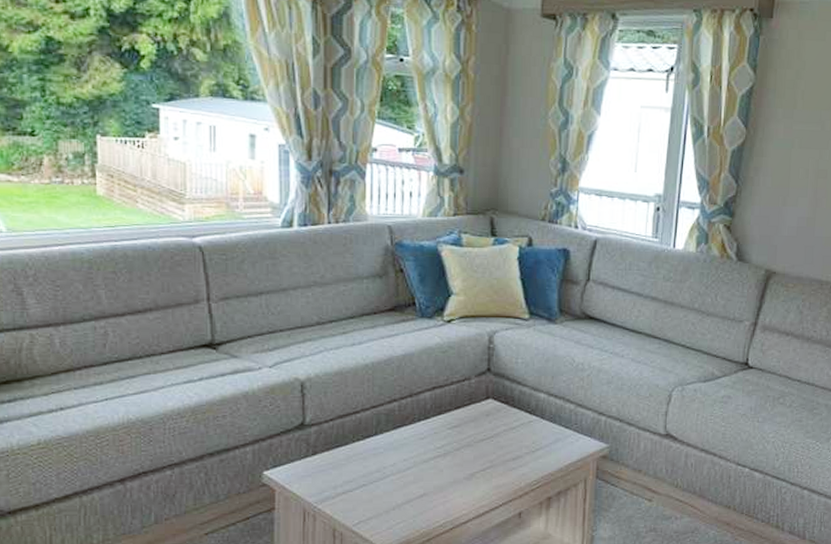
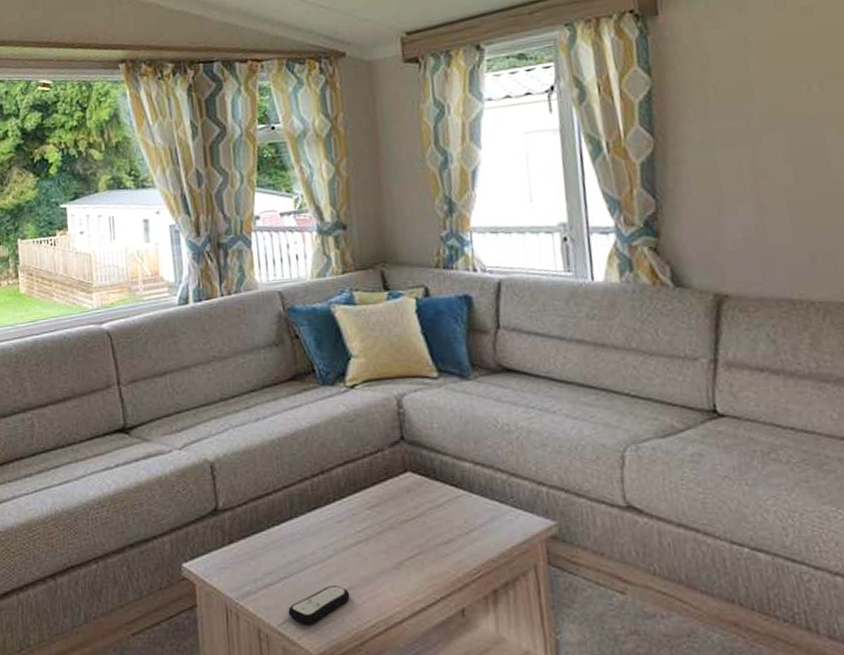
remote control: none [364,493,423,524] -> present [288,586,350,624]

